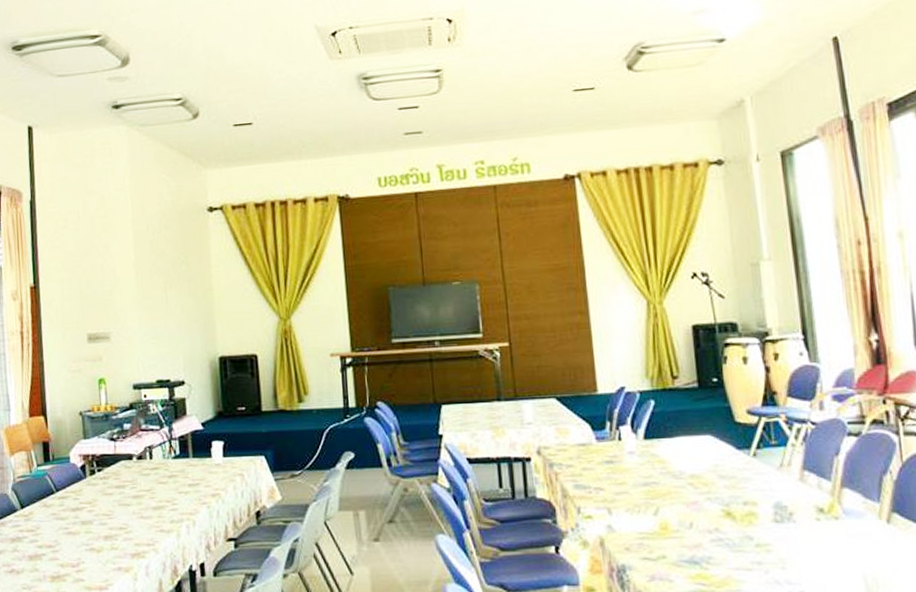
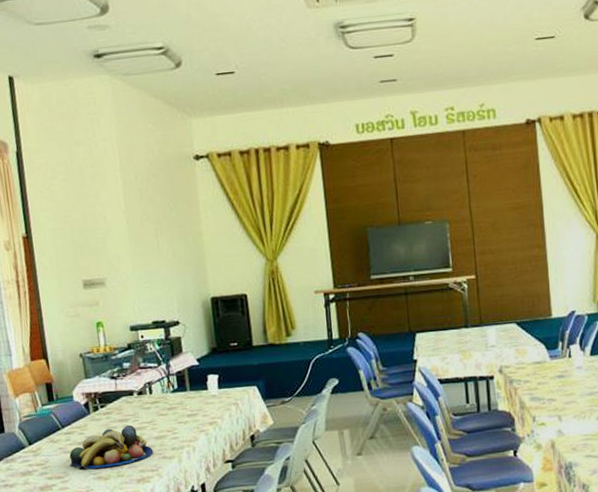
fruit bowl: none [62,492,151,540] -> present [69,425,153,470]

